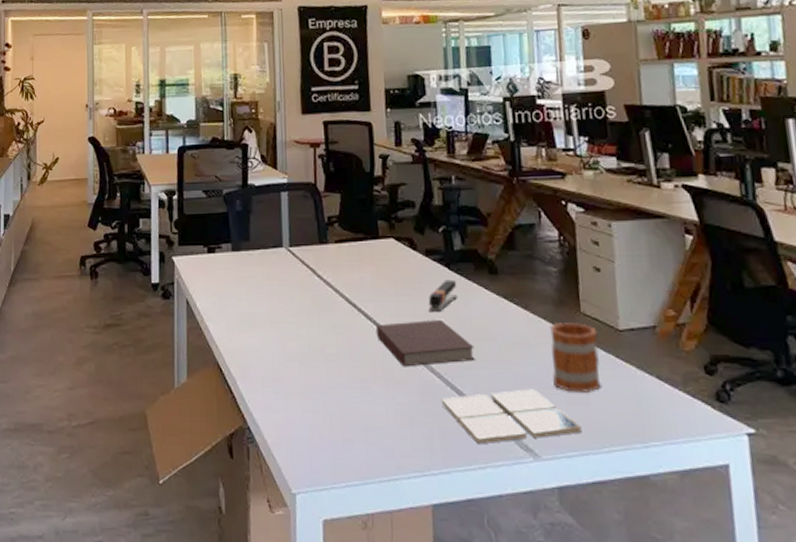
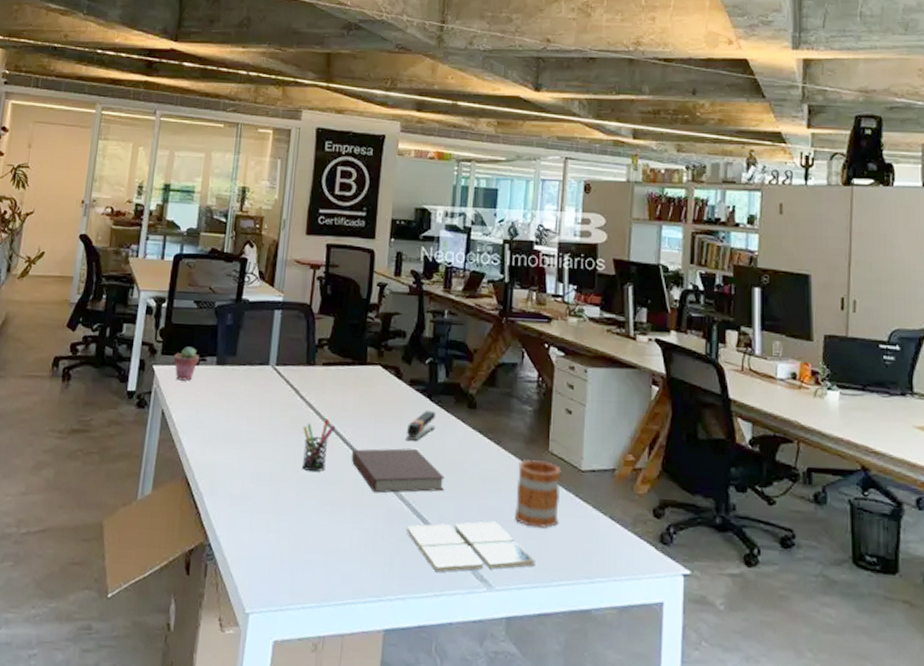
potted succulent: none [190,236,215,269] -> present [173,347,199,381]
pen holder: none [324,296,357,350] -> present [301,419,336,472]

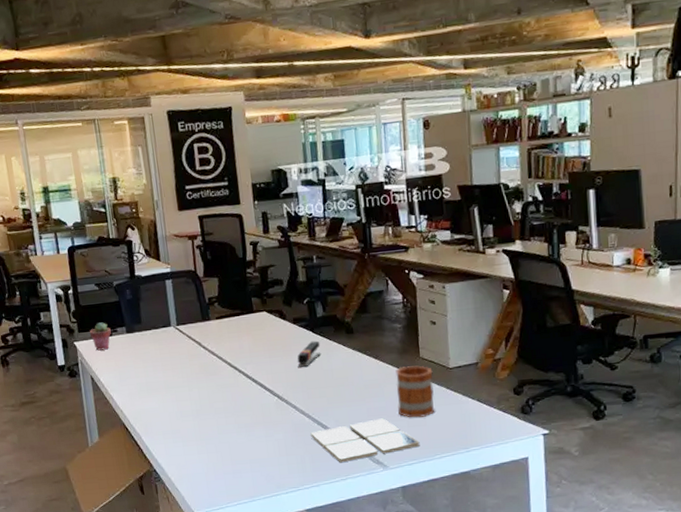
pen holder: present [301,419,336,472] -> none [210,361,238,405]
notebook: present [351,448,445,493] -> none [254,372,337,412]

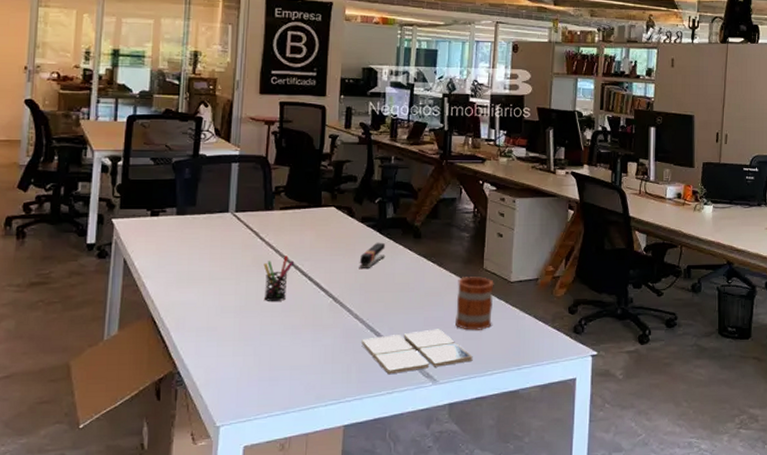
potted succulent: present [89,322,111,351] -> none [132,200,159,231]
pen holder: none [210,361,238,405] -> present [263,255,295,302]

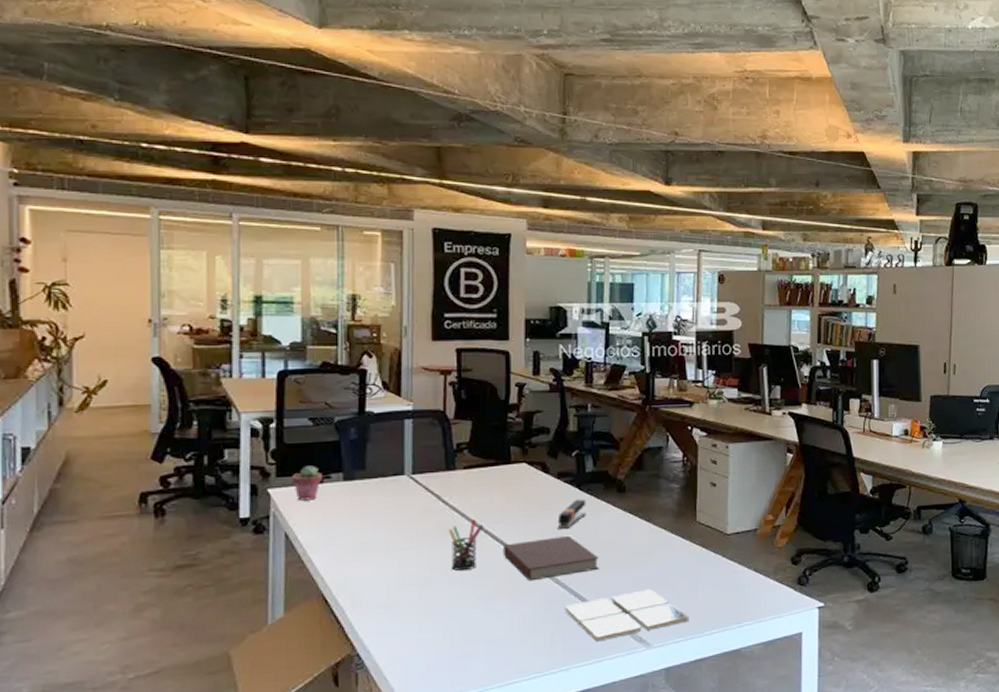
potted succulent: none [132,200,159,231] -> present [291,466,322,501]
notebook: none [309,274,394,315] -> present [502,535,599,581]
mug: present [455,276,494,331] -> none [668,530,709,589]

